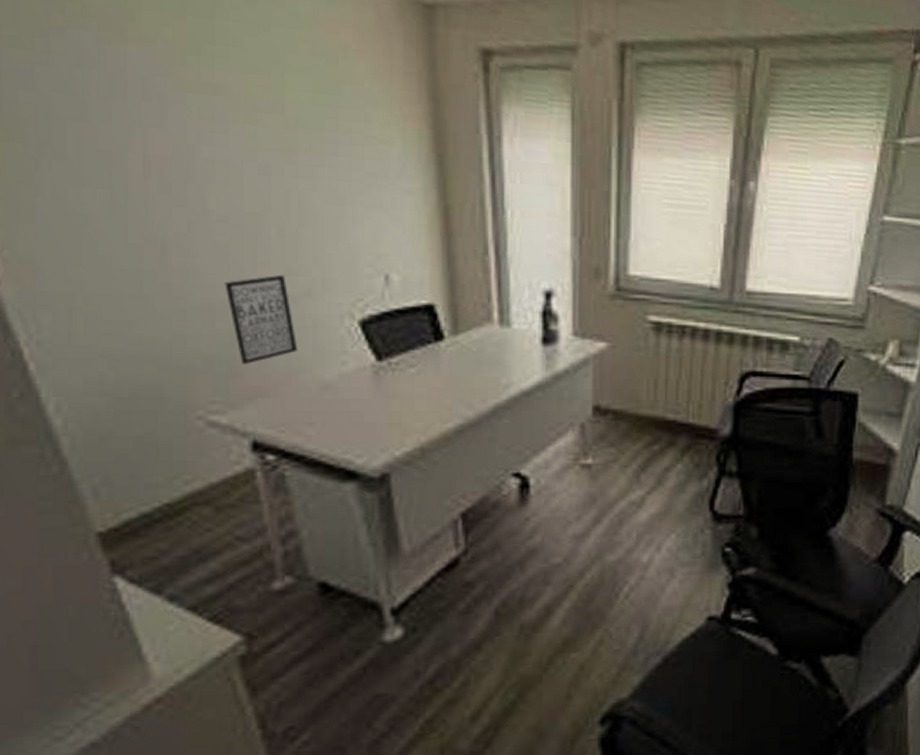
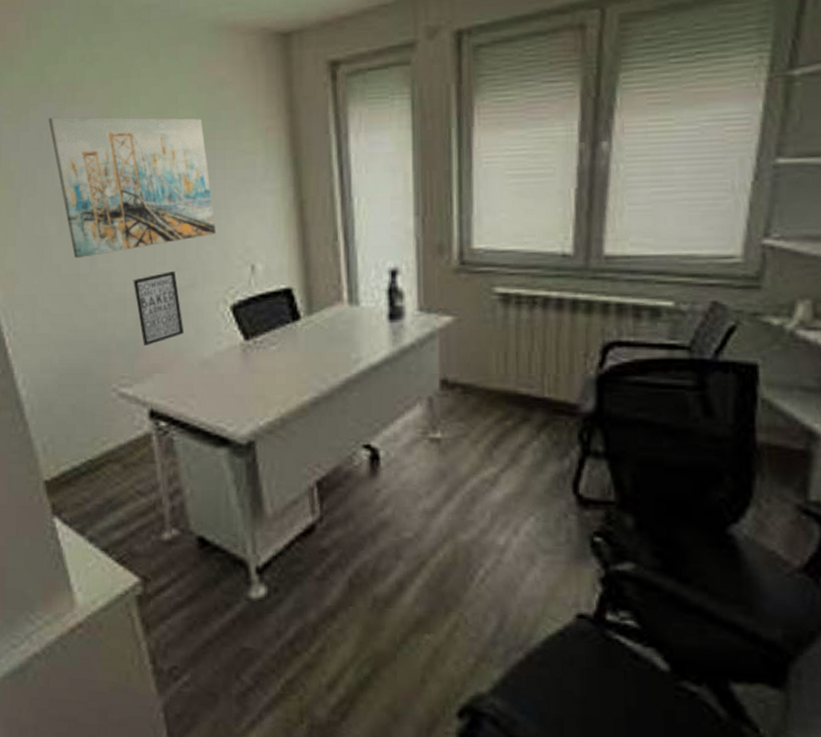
wall art: none [83,51,338,249] -> present [48,117,215,258]

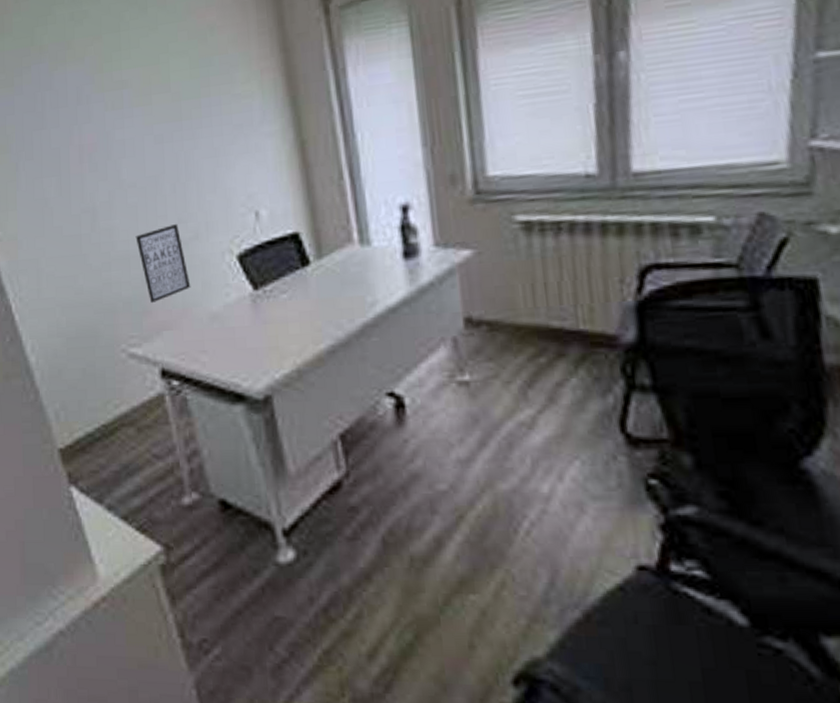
wall art: present [48,117,215,258] -> none [41,65,216,218]

